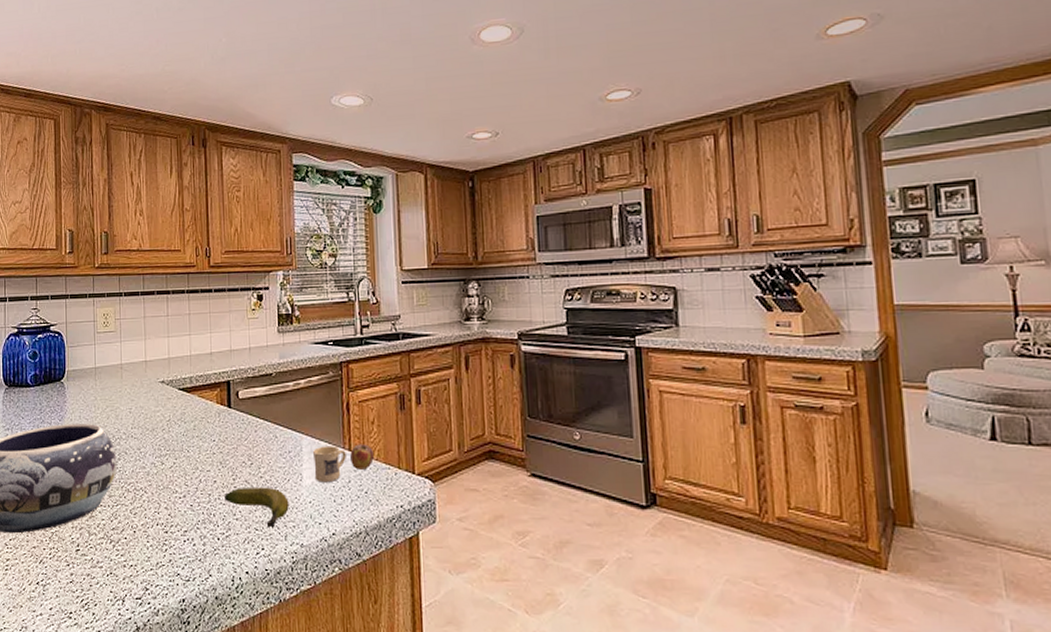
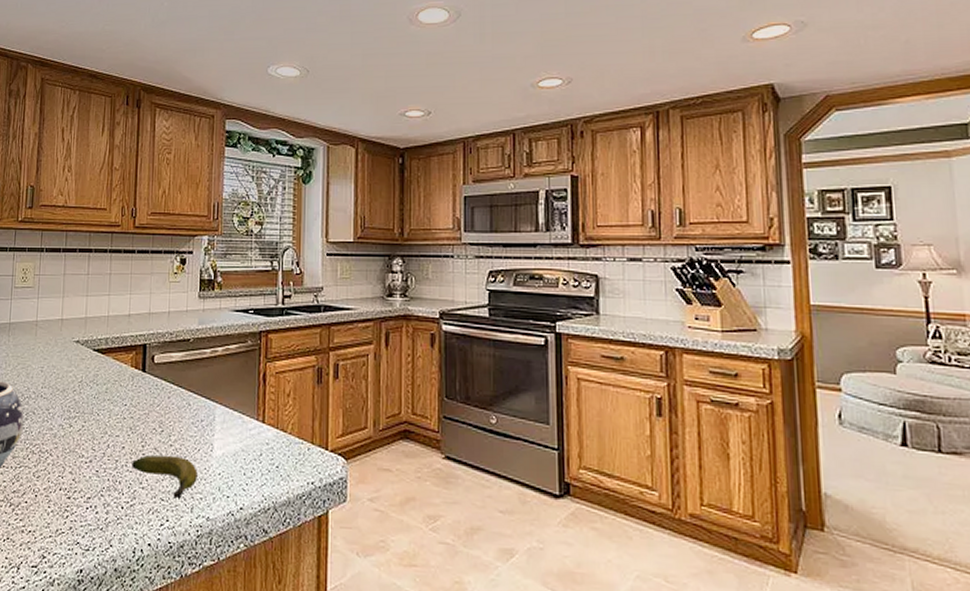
mug: present [312,444,374,483] -> none [225,416,287,455]

